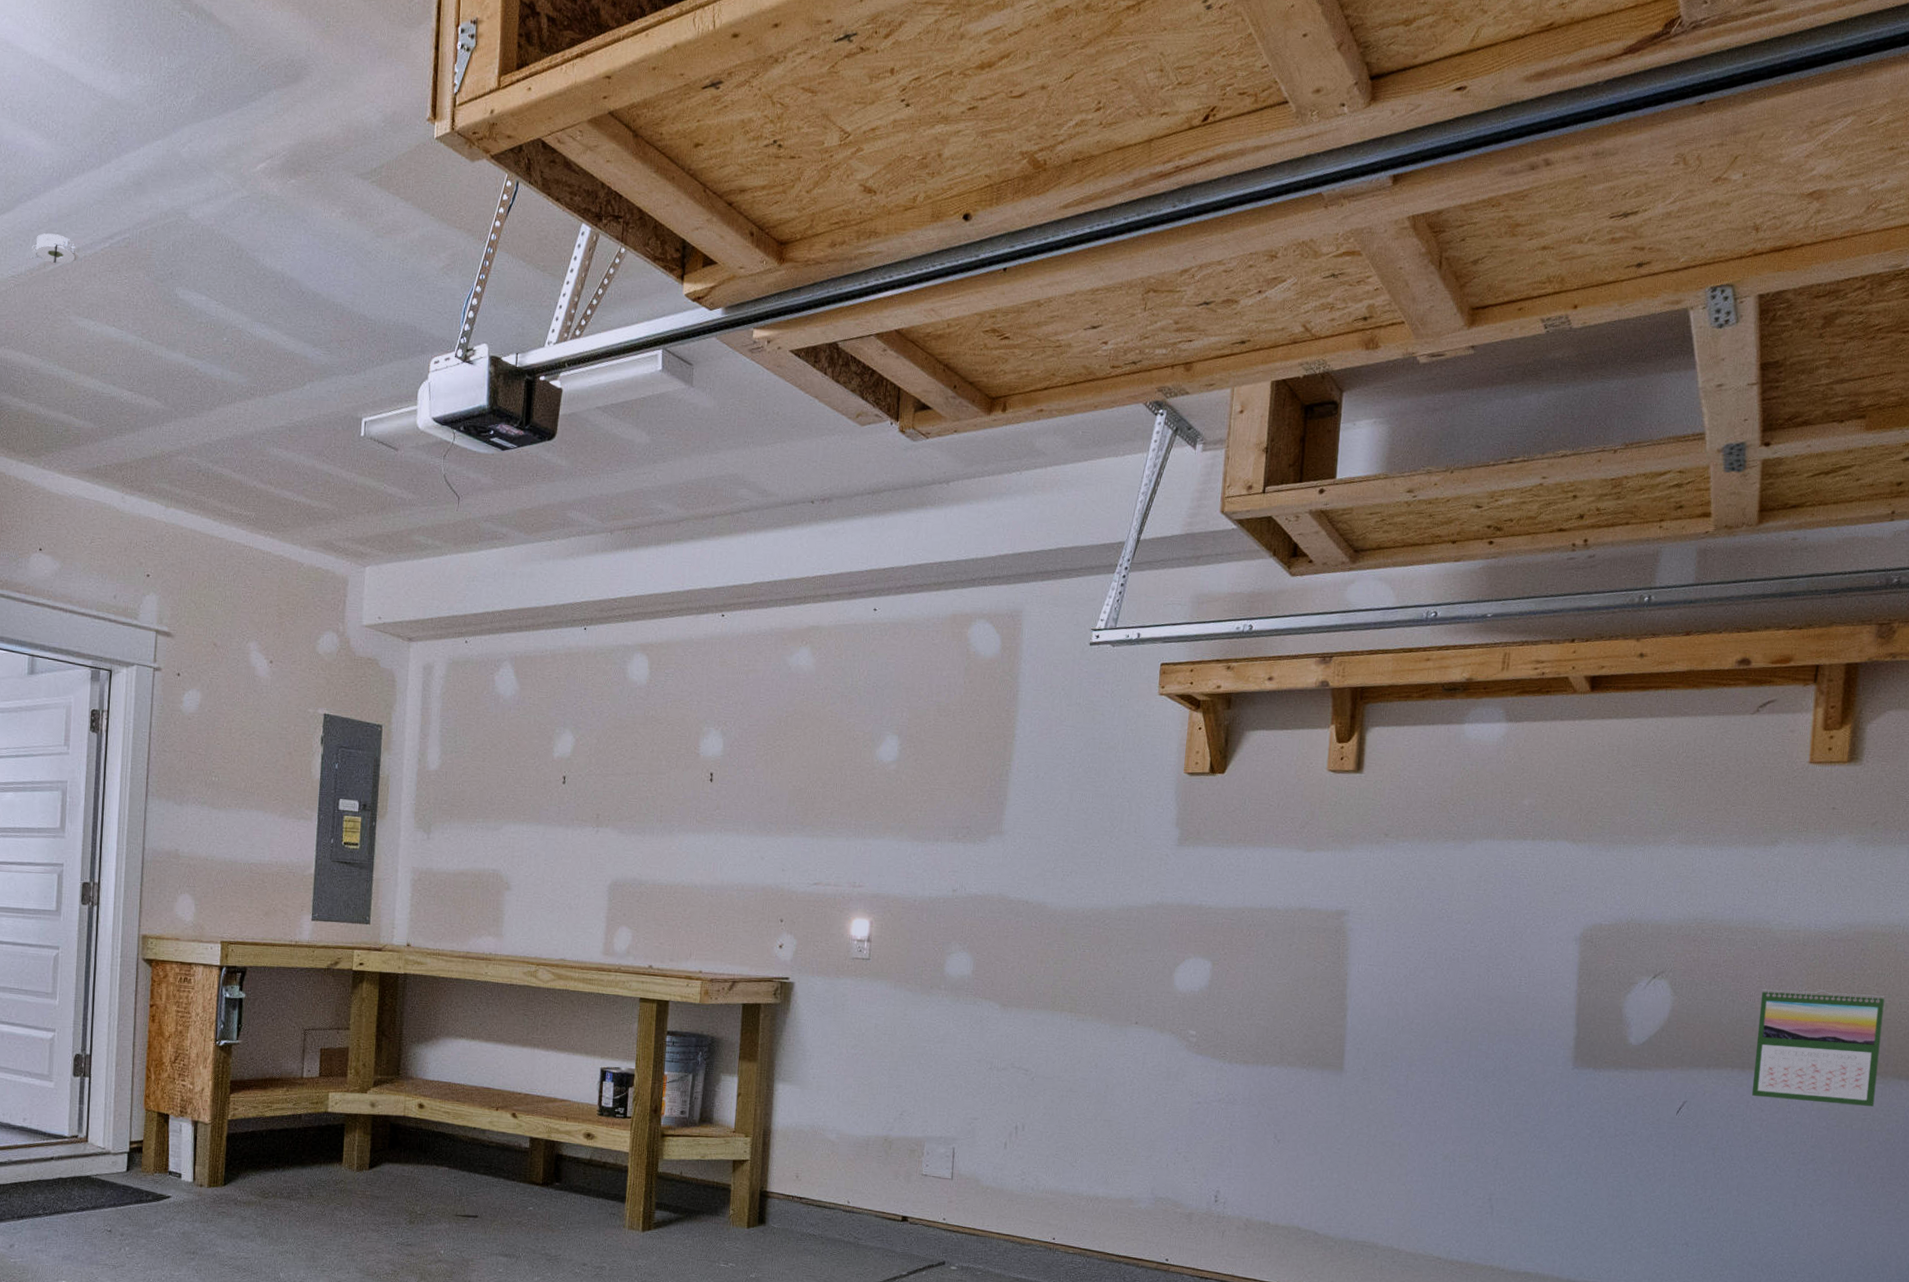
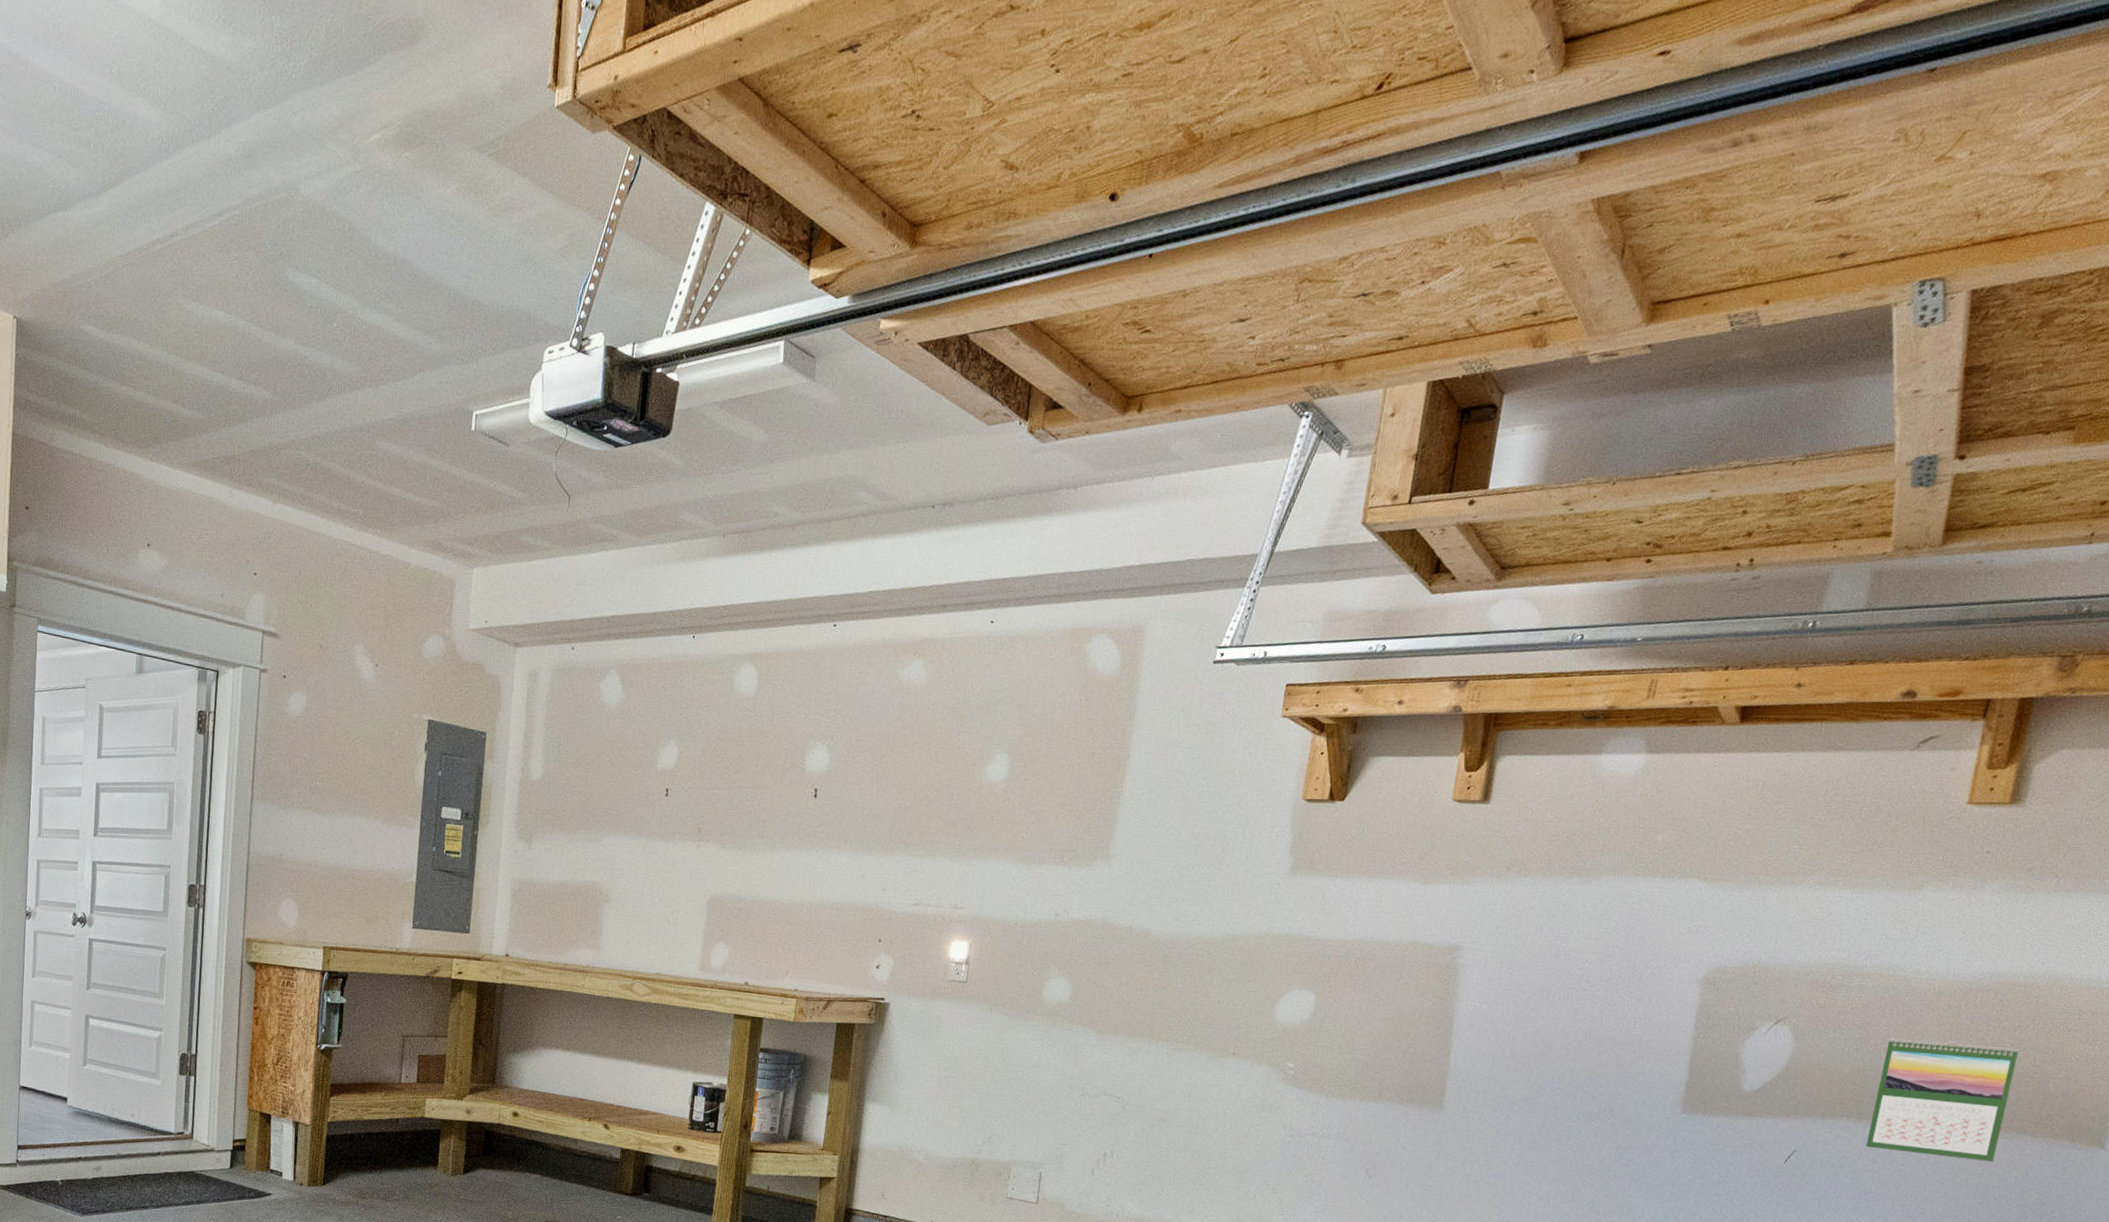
smoke detector: present [29,233,79,264] -> none [137,209,188,243]

